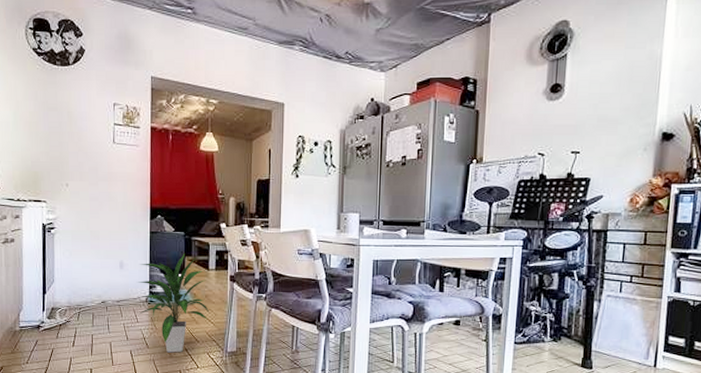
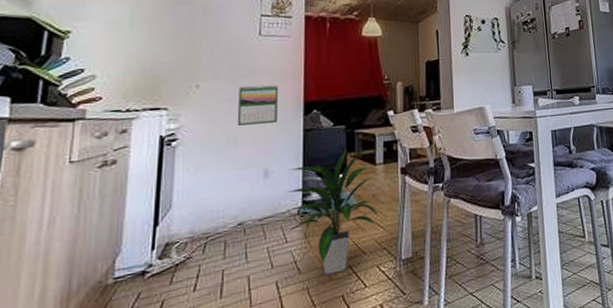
calendar: none [98,188,130,224] -> present [237,84,279,126]

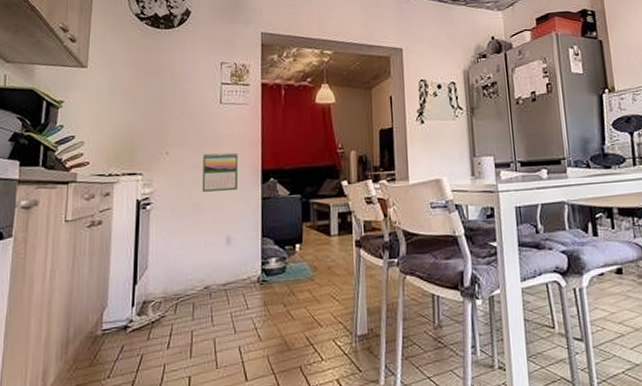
indoor plant: present [287,150,379,275] -> none [247,220,334,345]

